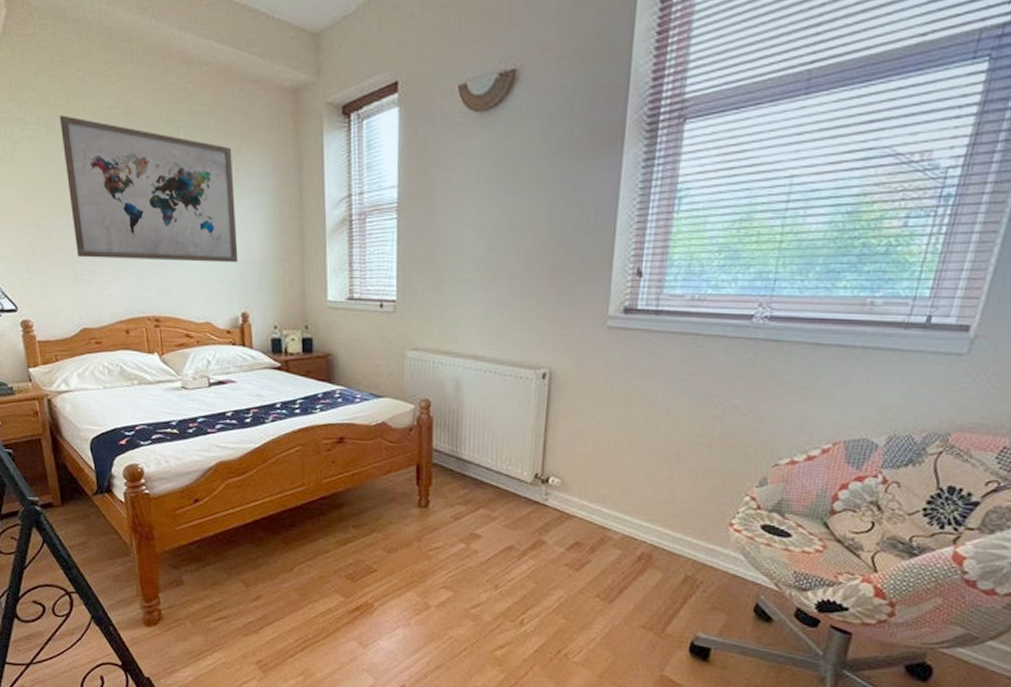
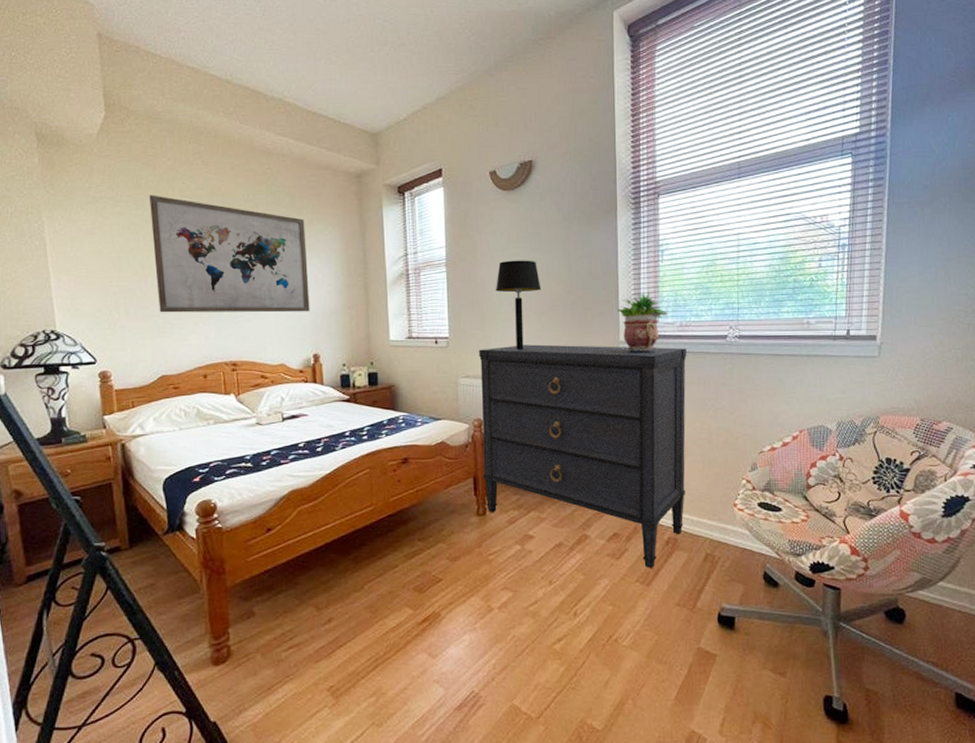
dresser: none [428,314,696,585] -> present [479,344,687,568]
table lamp: none [457,206,514,320] -> present [496,260,542,350]
potted plant: none [610,253,677,330] -> present [618,292,668,352]

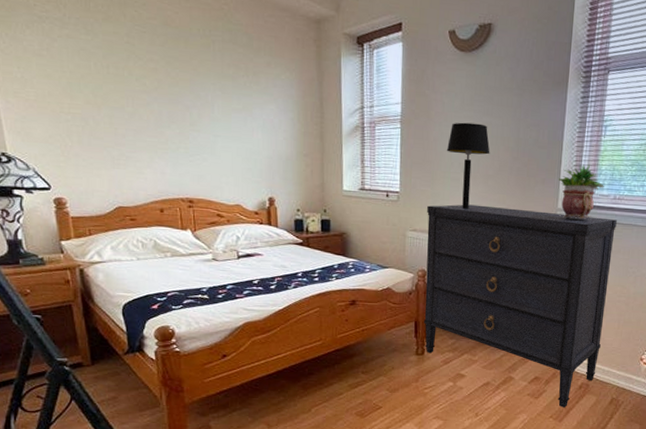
wall art: present [149,195,310,313] -> none [99,19,266,156]

